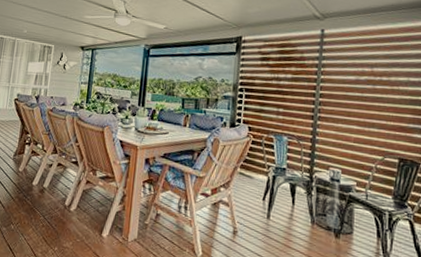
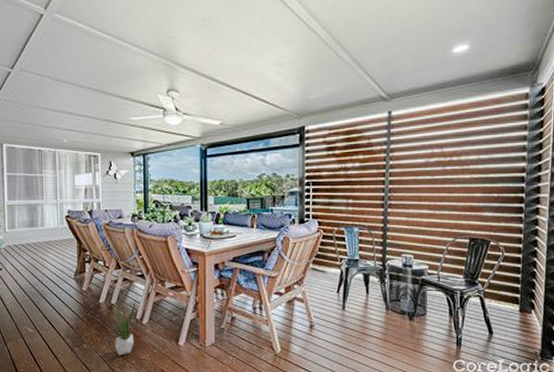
potted plant: none [40,187,65,241] -> present [112,303,137,355]

